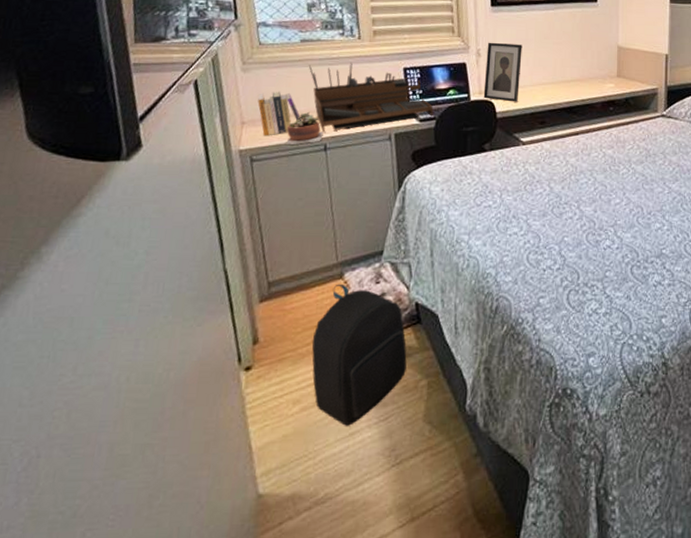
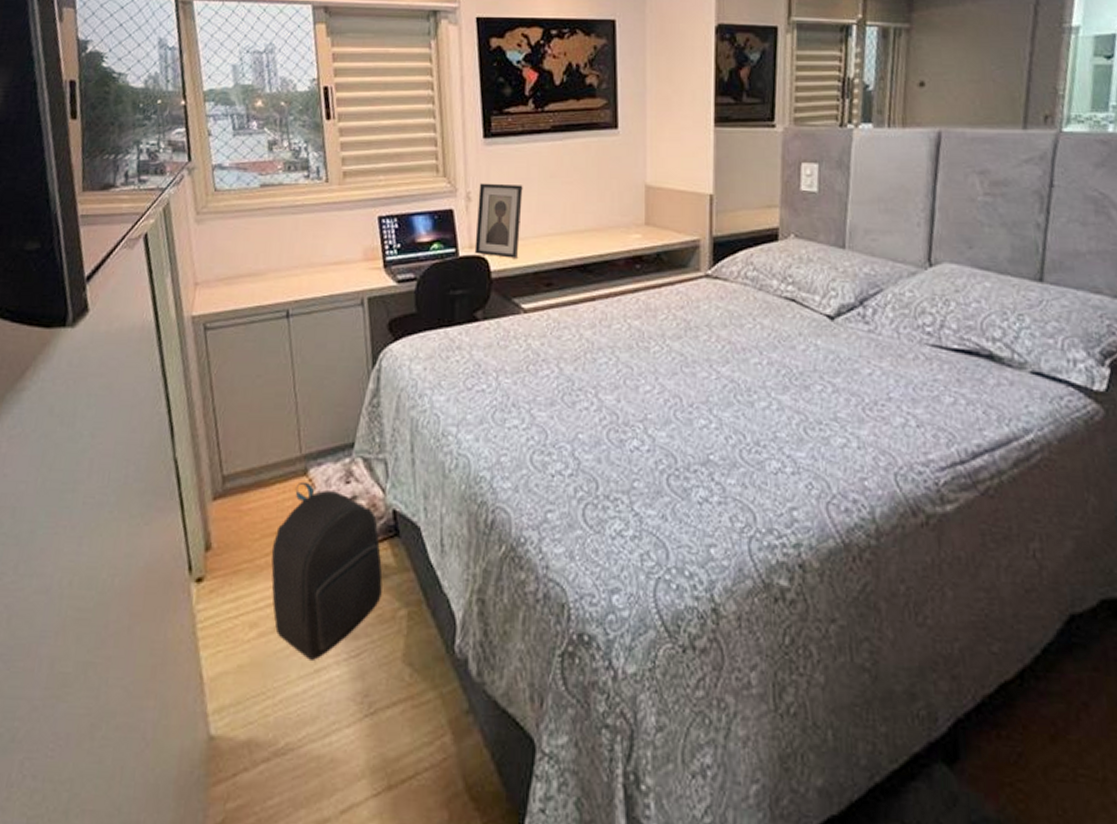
books: present [258,92,301,136] -> none [212,247,261,300]
succulent plant: present [286,111,323,146] -> none [243,270,286,311]
desk organizer: present [309,63,434,133] -> none [270,211,414,296]

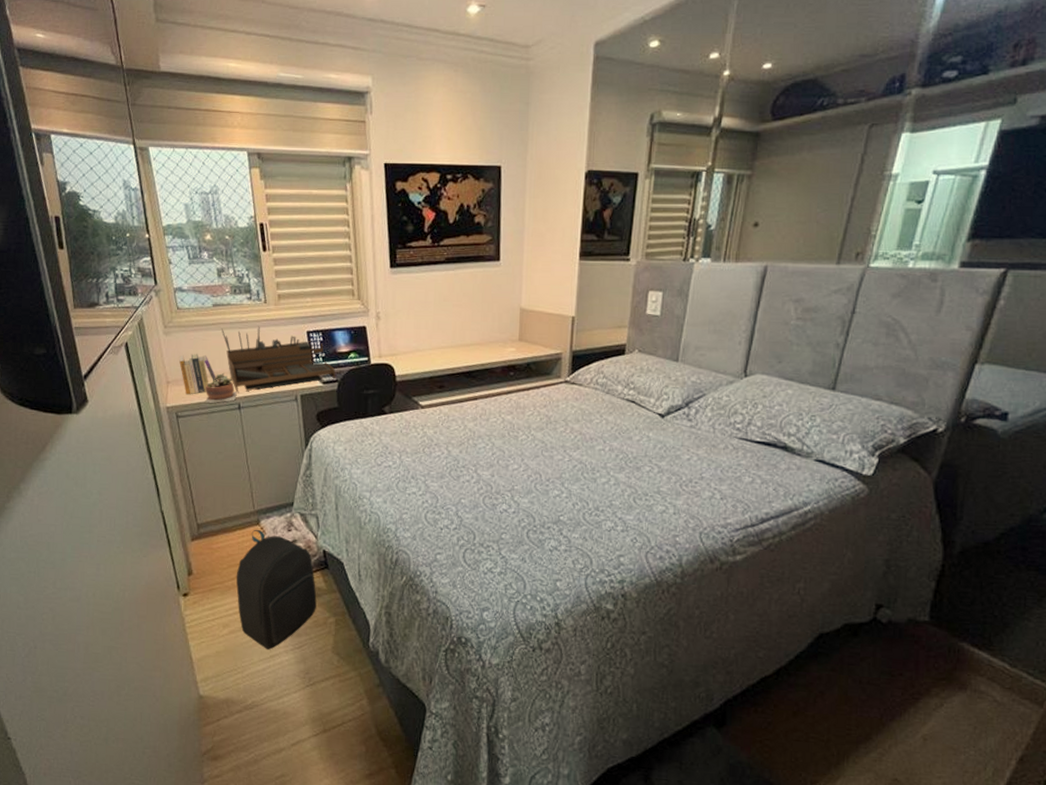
books: none [212,247,261,300] -> present [179,354,217,395]
succulent plant: none [243,270,286,311] -> present [205,372,237,404]
desk organizer: none [270,211,414,296] -> present [222,326,336,393]
picture frame: present [474,183,523,258] -> none [383,305,422,366]

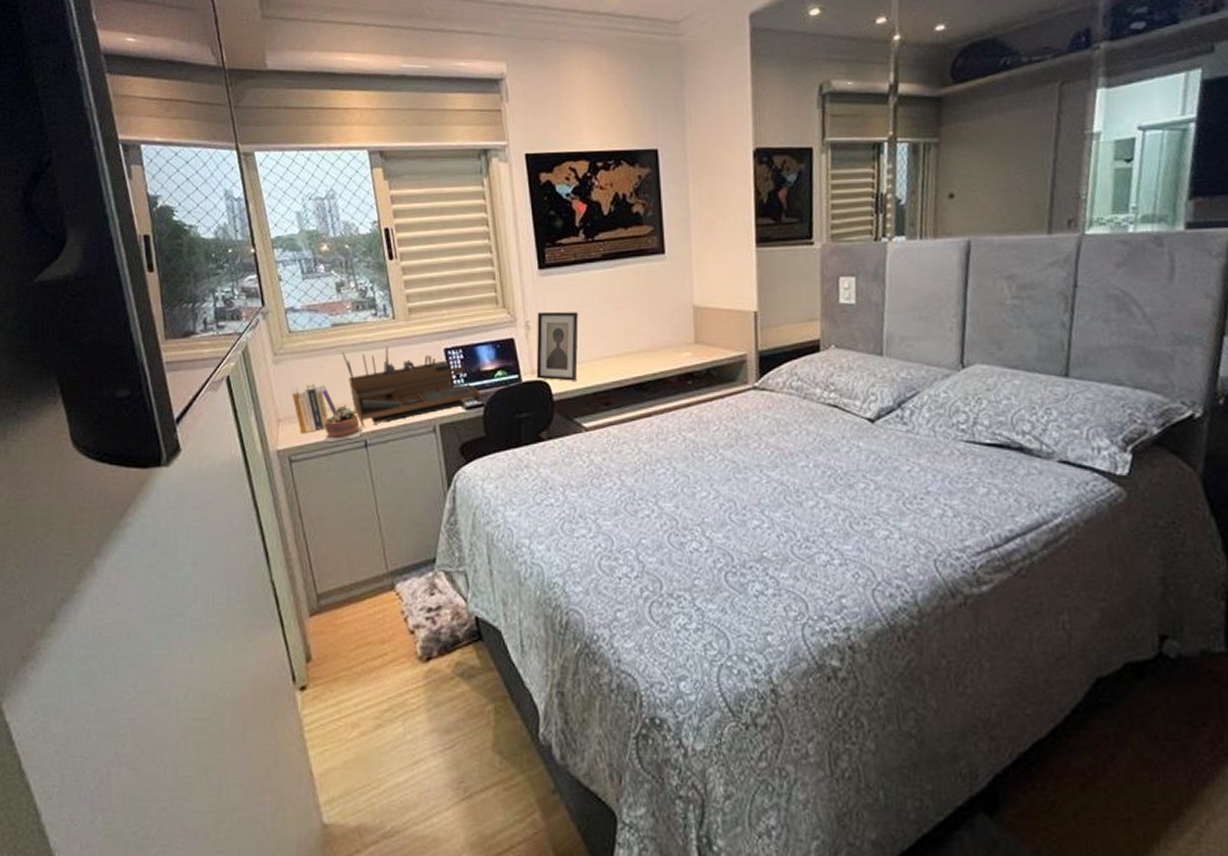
backpack: present [236,529,317,650] -> none [366,595,470,753]
picture frame: none [383,305,422,366] -> present [536,311,579,381]

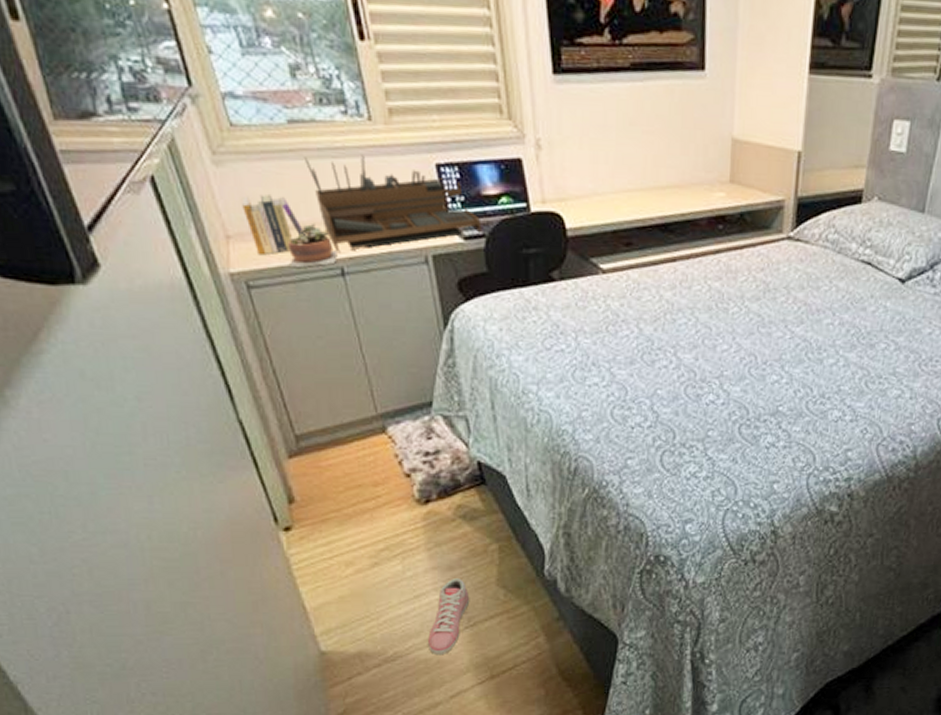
sneaker: none [425,743,465,832] -> present [428,578,469,656]
picture frame: present [536,311,579,381] -> none [548,128,599,216]

